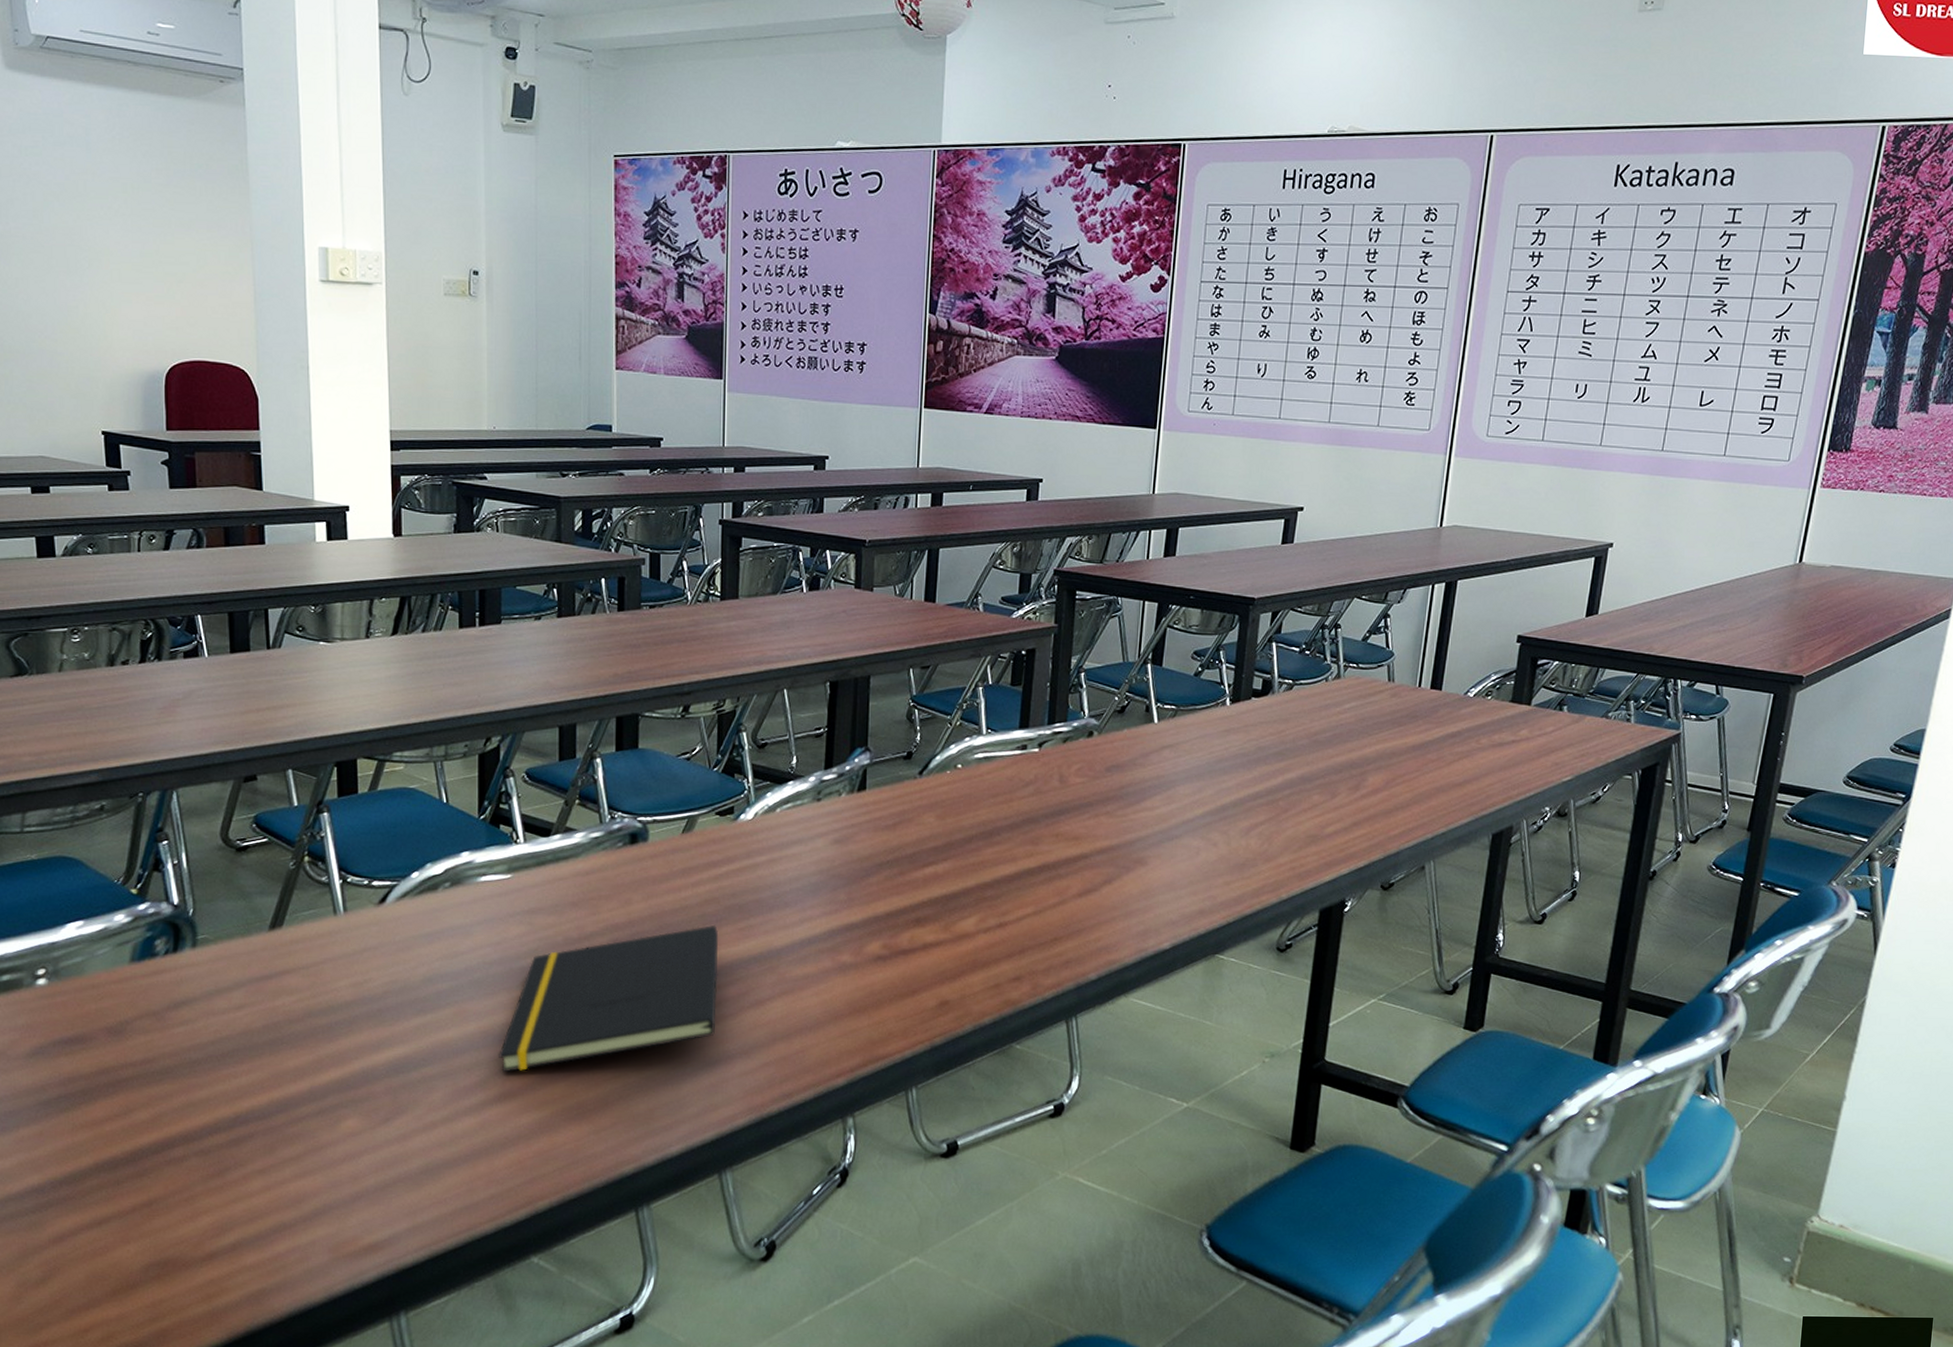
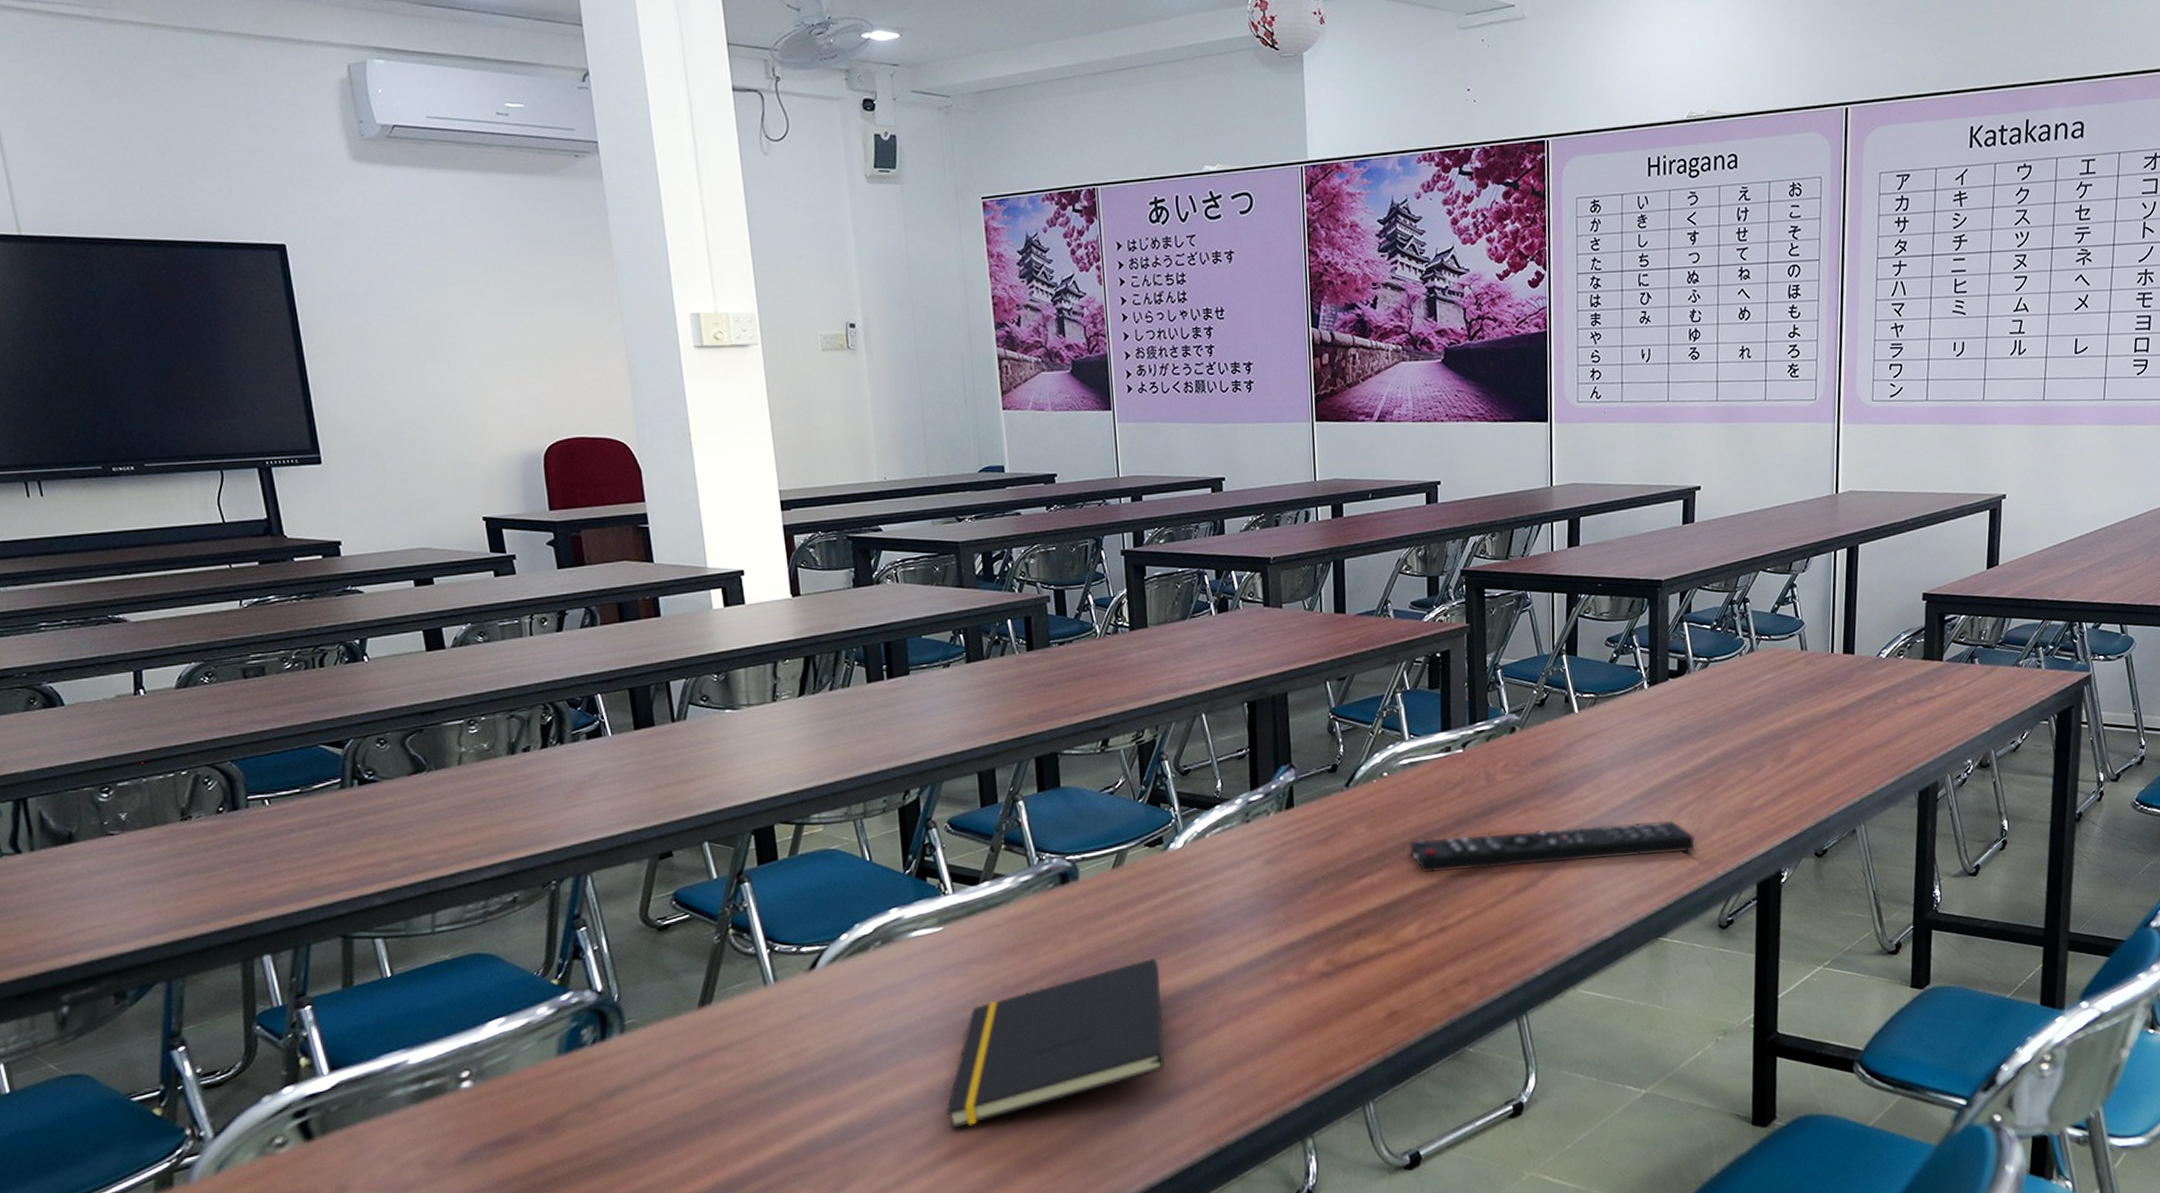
remote control: none [975,834,1263,871] -> present [1409,820,1696,872]

